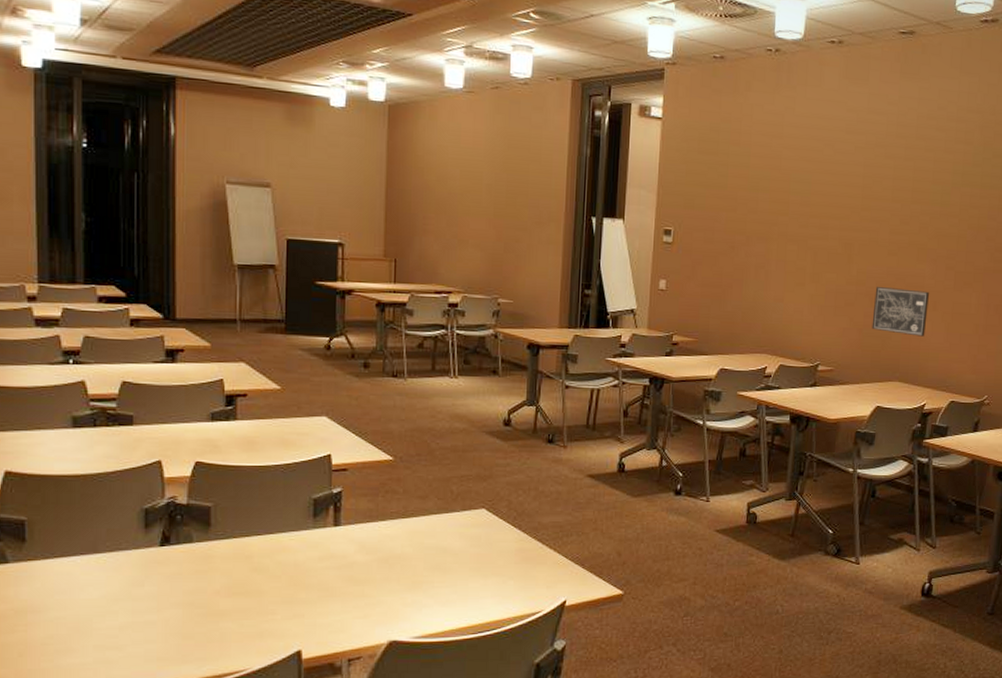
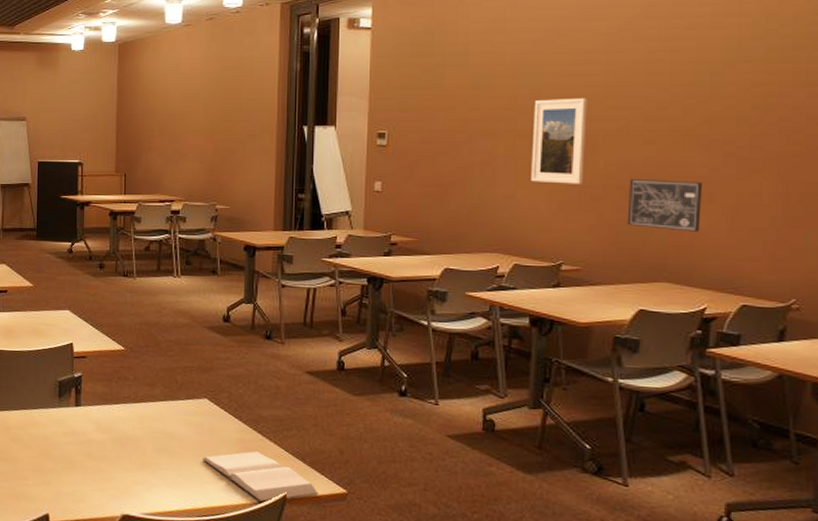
book: none [479,560,596,611] -> present [202,451,318,502]
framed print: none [797,206,847,290] -> present [531,97,587,184]

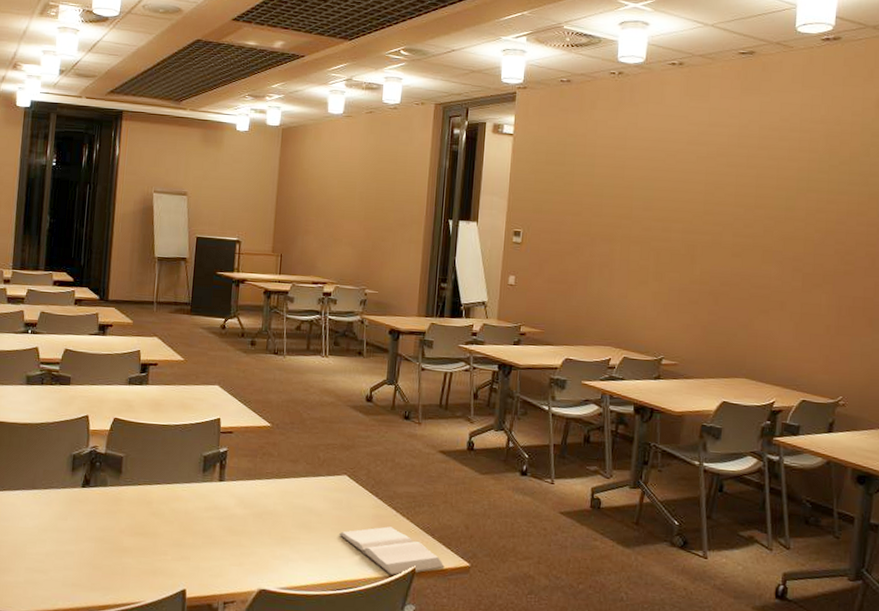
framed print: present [531,97,587,184] -> none [641,211,689,289]
wall art: present [627,179,702,232] -> none [716,286,776,335]

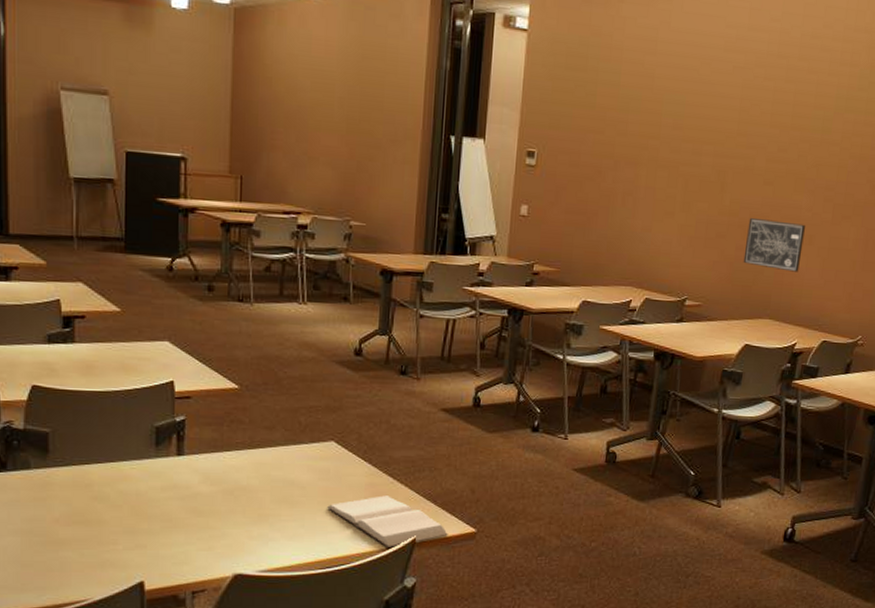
wall art: none [716,286,776,335] -> present [743,218,805,272]

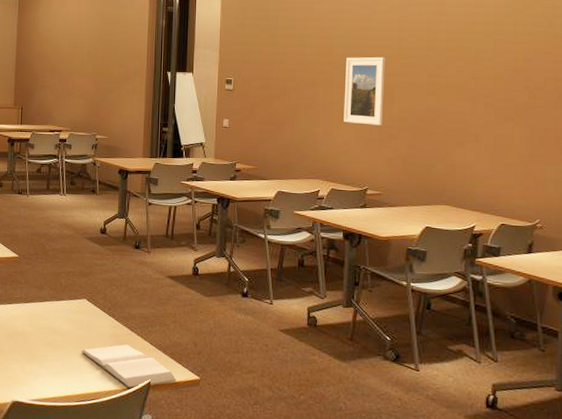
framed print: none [667,130,722,221] -> present [344,56,385,125]
wall art: present [743,218,805,272] -> none [416,122,470,165]

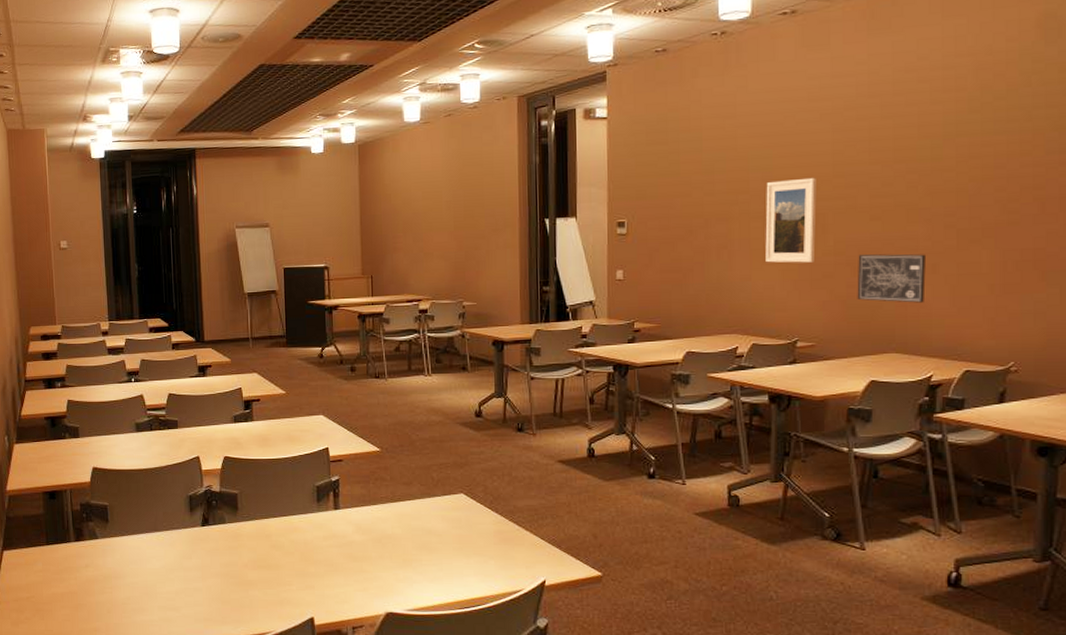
book: present [81,344,177,388] -> none [461,541,575,590]
wall art: none [416,122,470,165] -> present [857,253,926,303]

